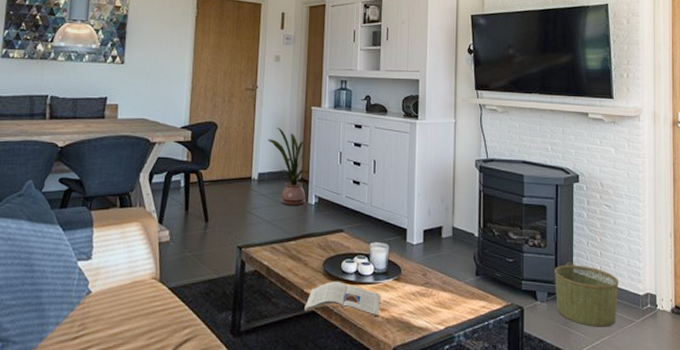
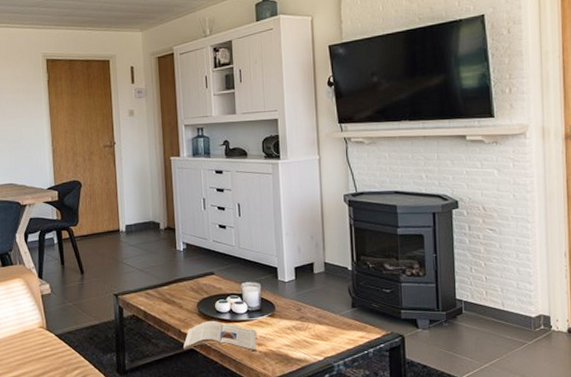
house plant: present [267,128,312,206] -> none [131,181,174,253]
basket: present [554,262,619,327] -> none [435,289,508,351]

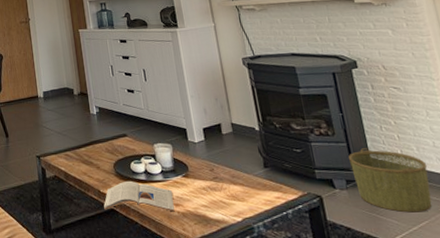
basket: none [435,289,508,351] -> present [348,148,432,213]

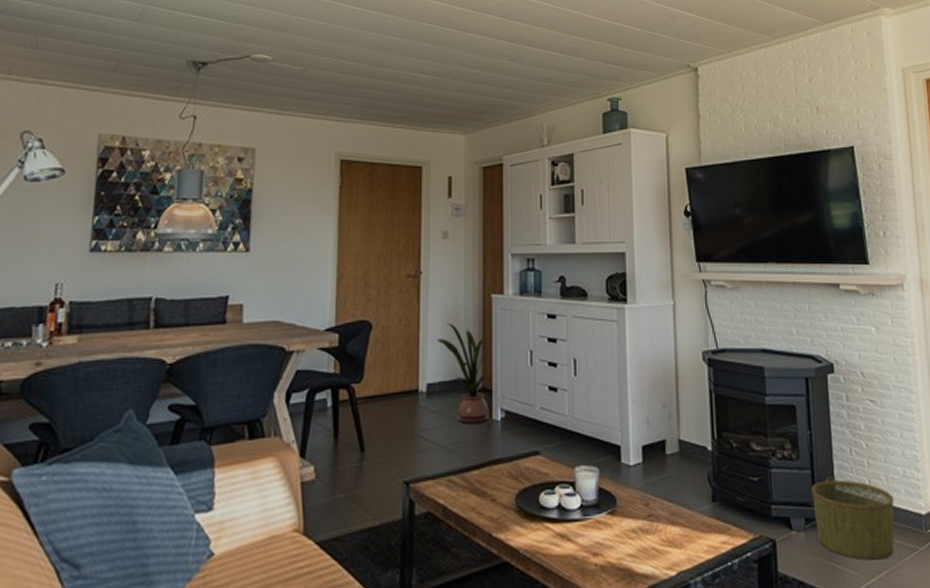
house plant: none [46,51,88,117] -> present [437,324,494,424]
magazine: present [104,180,175,212] -> none [494,519,591,565]

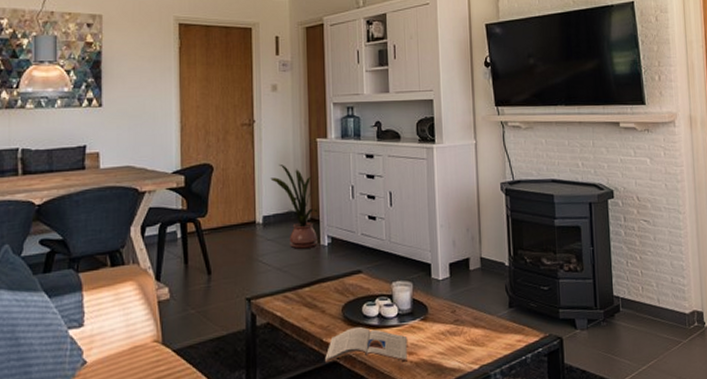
magazine: none [494,519,591,565] -> present [325,326,407,363]
basket: present [810,477,895,561] -> none [592,285,663,352]

